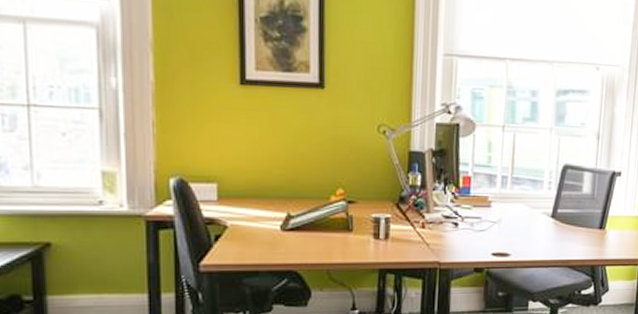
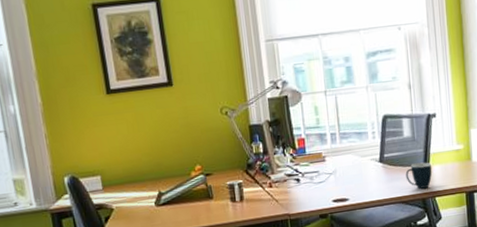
mug: none [577,225,608,254] -> present [405,162,432,189]

